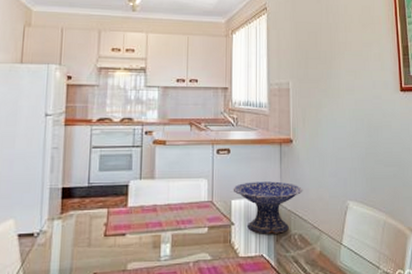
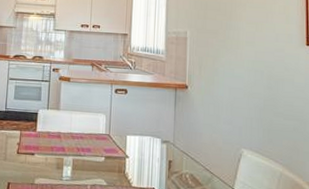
decorative bowl: present [233,181,303,234] -> none [128,121,197,171]

